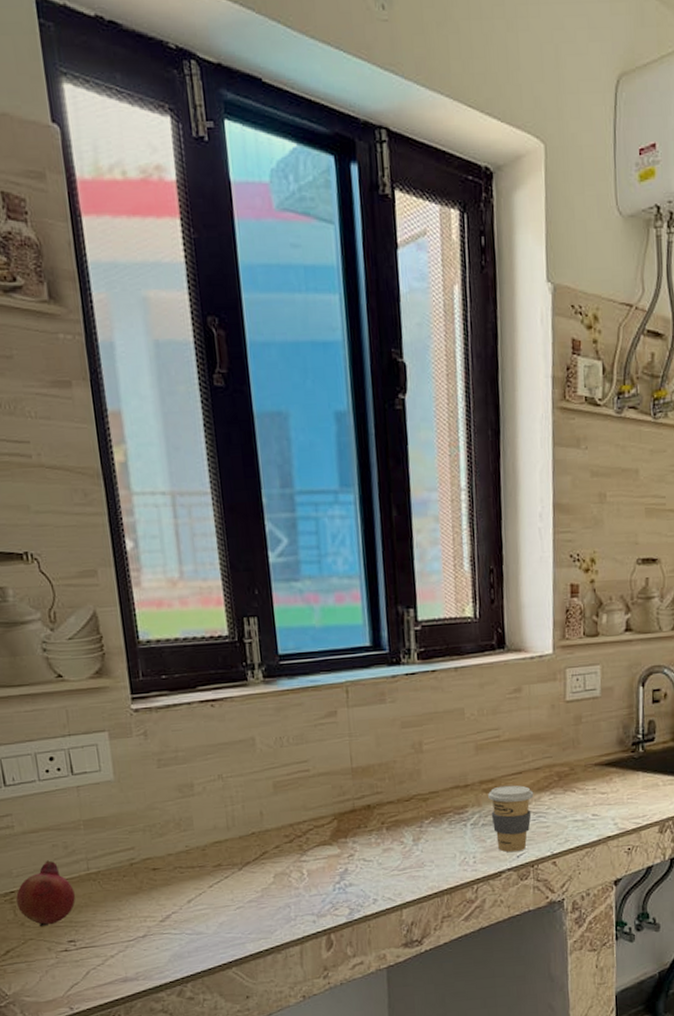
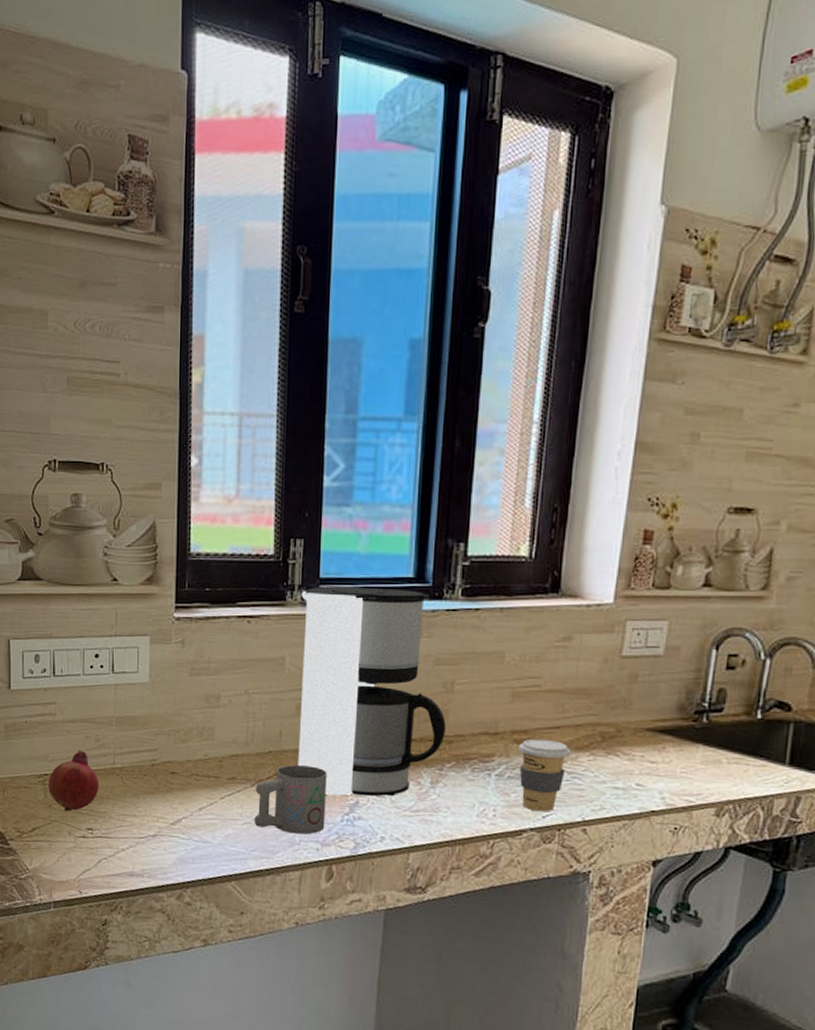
mug: none [243,841,318,911] -> present [254,765,327,835]
coffee maker: none [262,658,421,867] -> present [298,586,446,797]

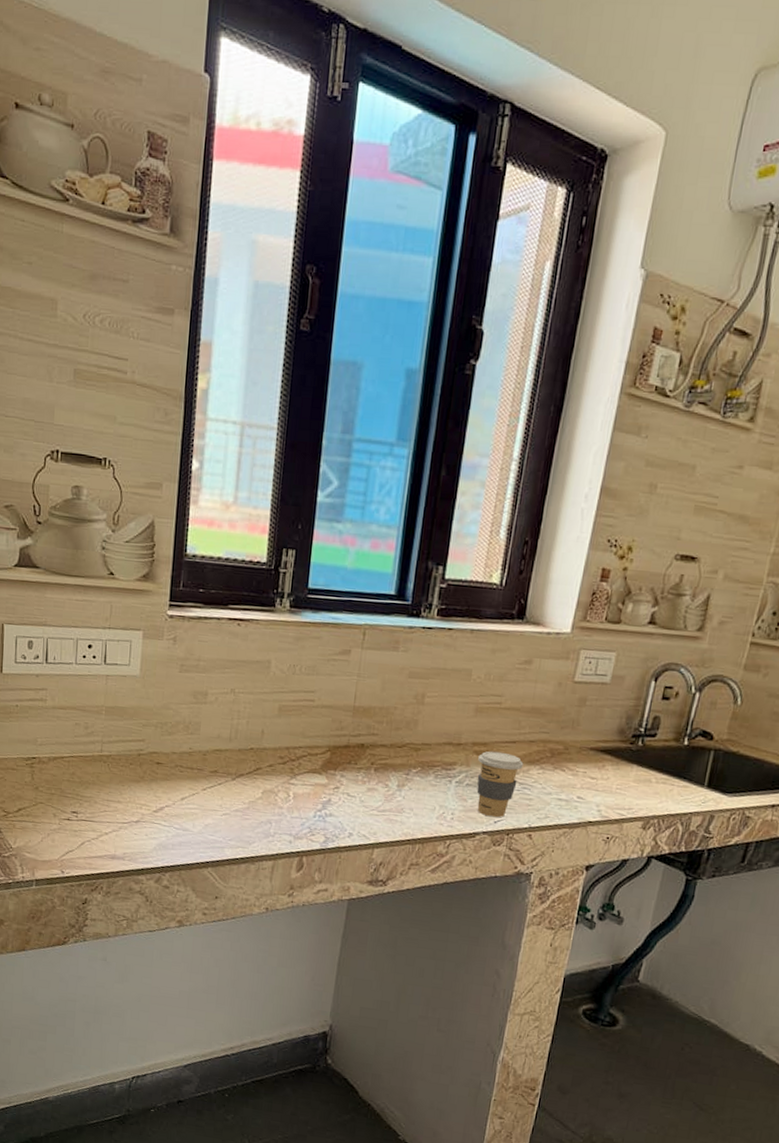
fruit: present [48,750,100,812] -> none [36,736,87,795]
mug: present [254,765,327,835] -> none [232,762,304,828]
coffee maker: present [298,586,446,797] -> none [277,596,415,797]

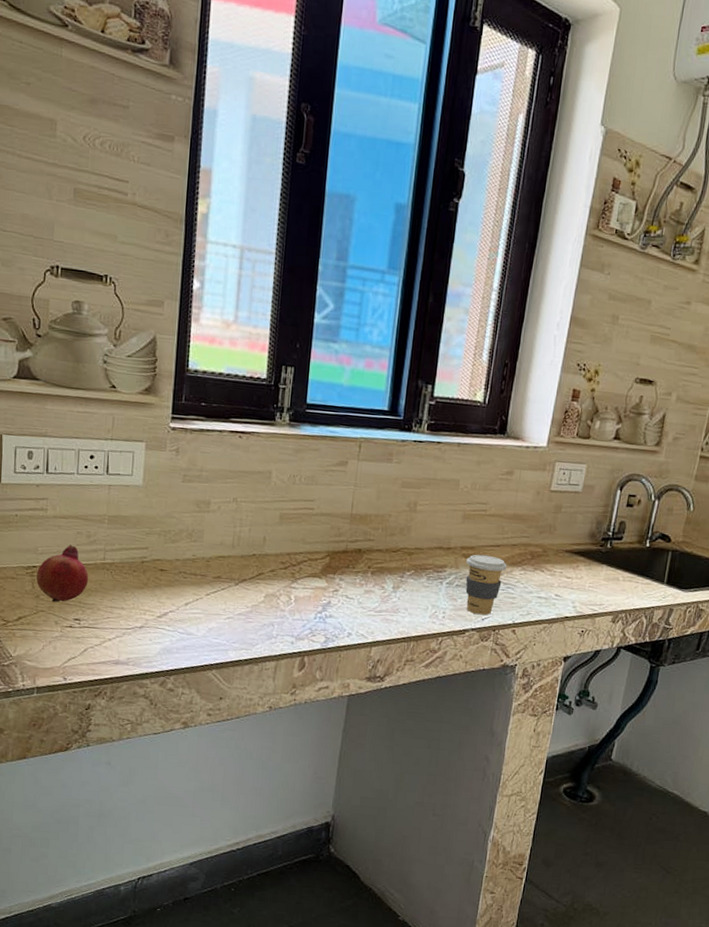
fruit: none [36,736,87,795] -> present [36,545,89,602]

